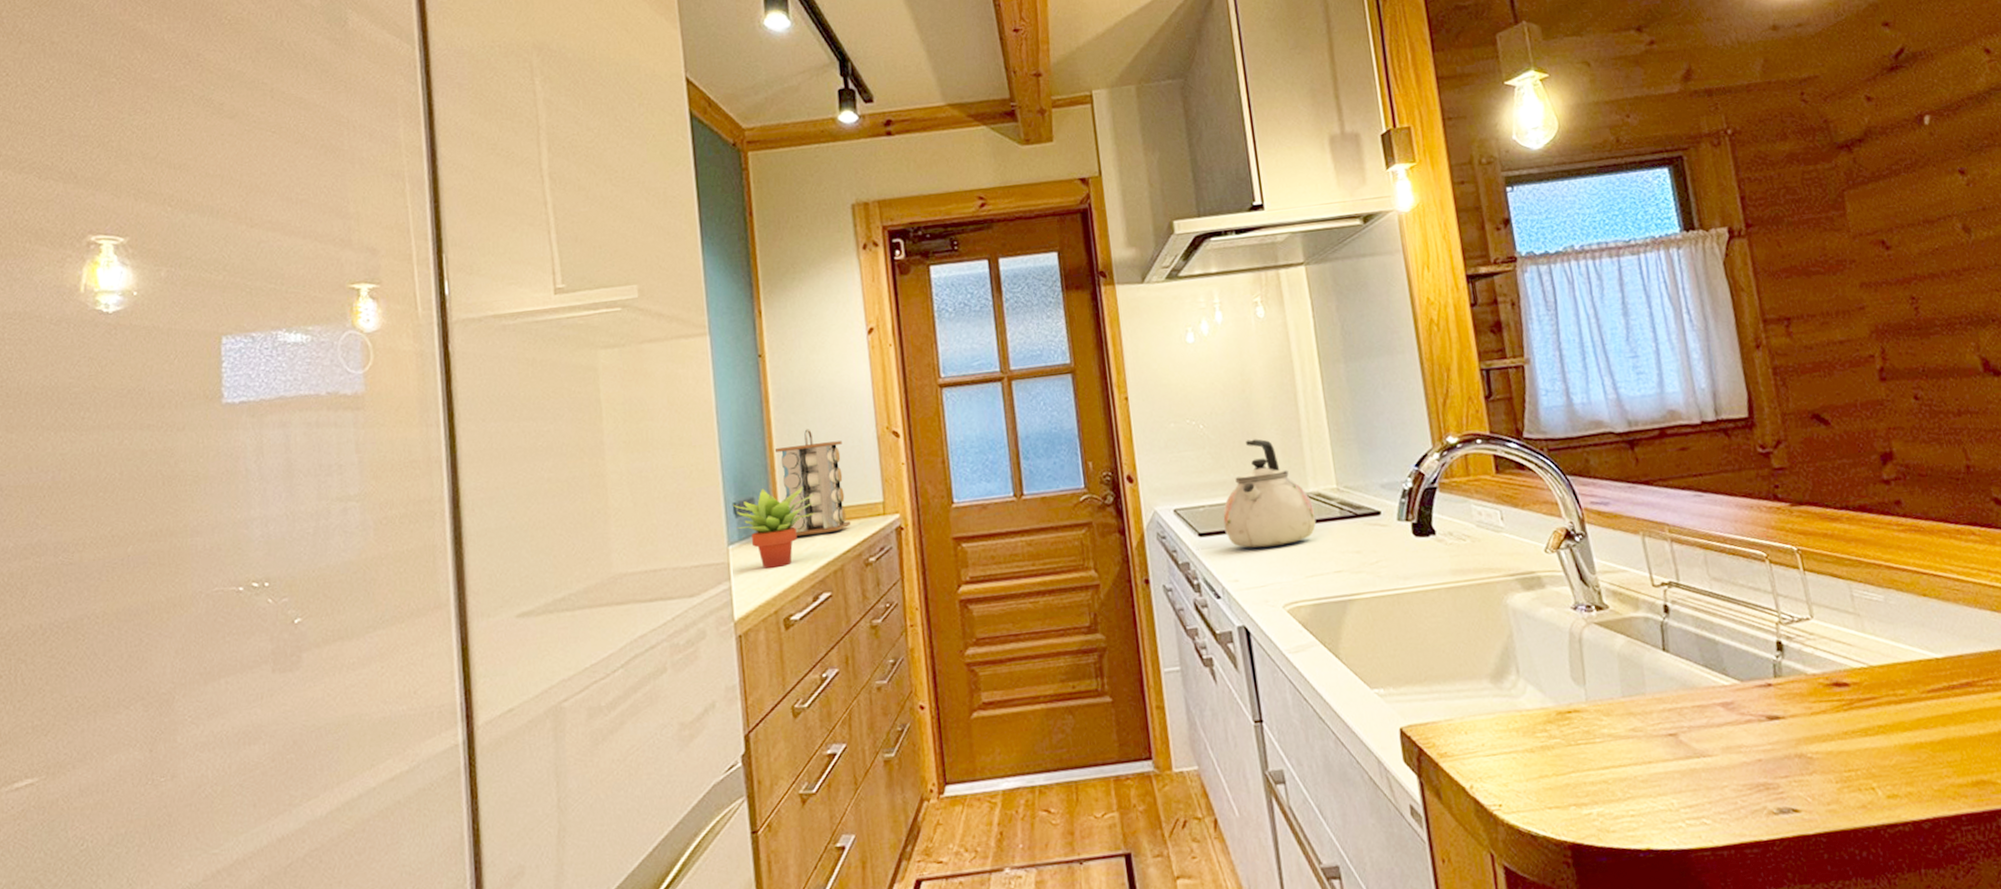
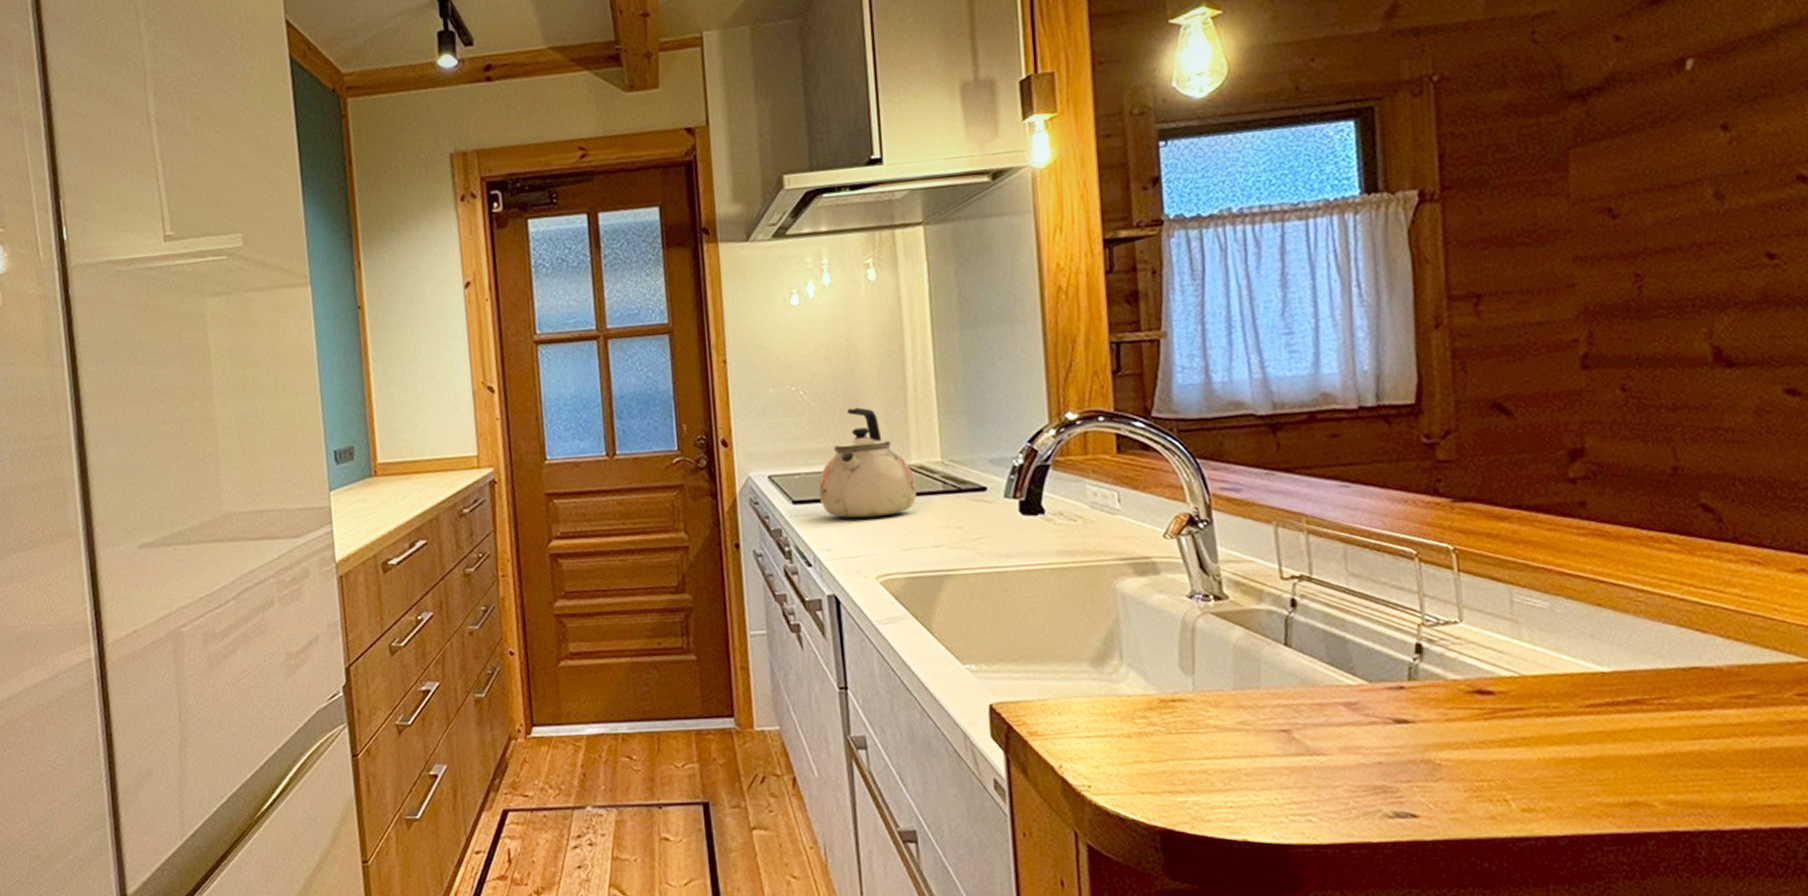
succulent plant: present [733,486,816,569] -> none [334,437,413,514]
spice rack: present [775,429,851,538] -> none [374,381,447,486]

